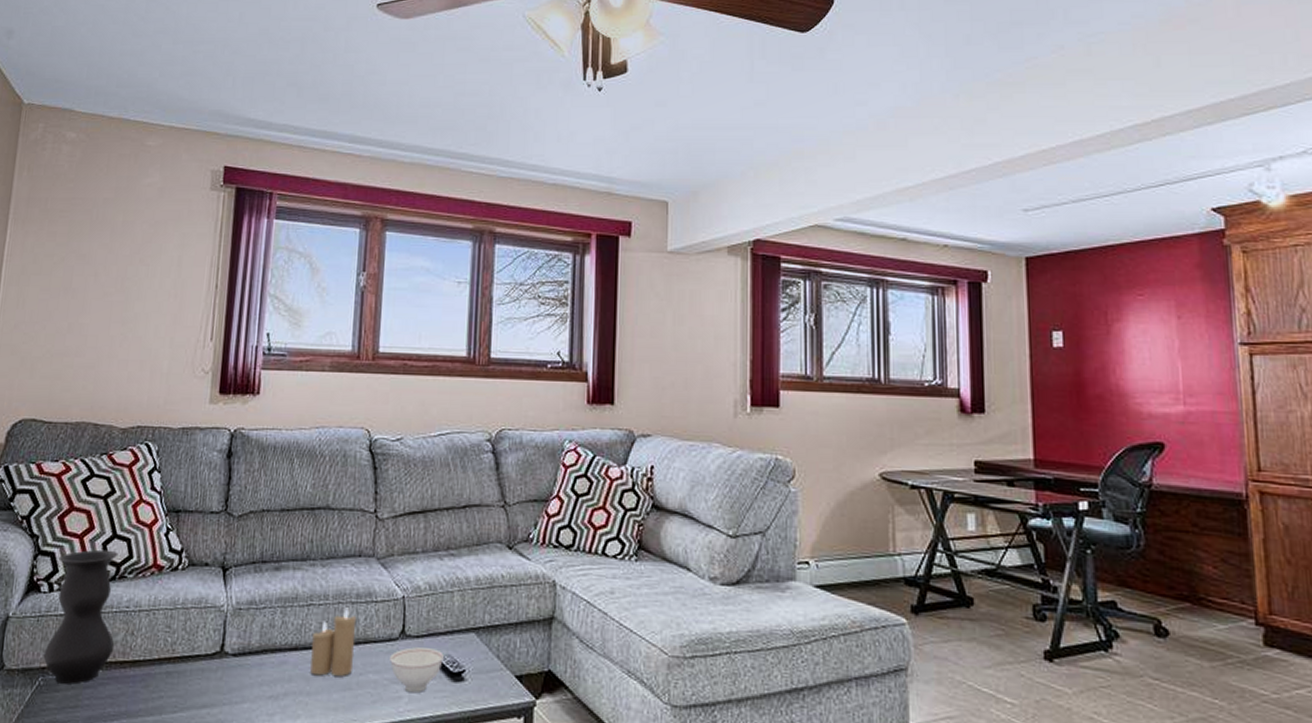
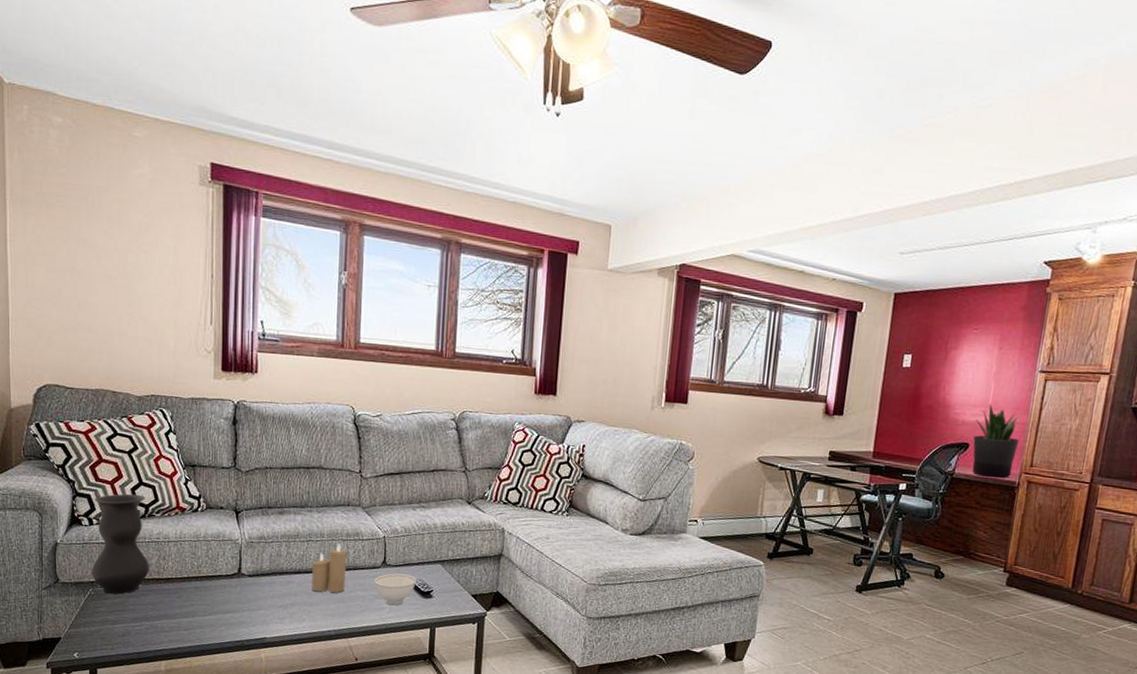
planter: none [1166,389,1234,488] -> present [972,404,1020,478]

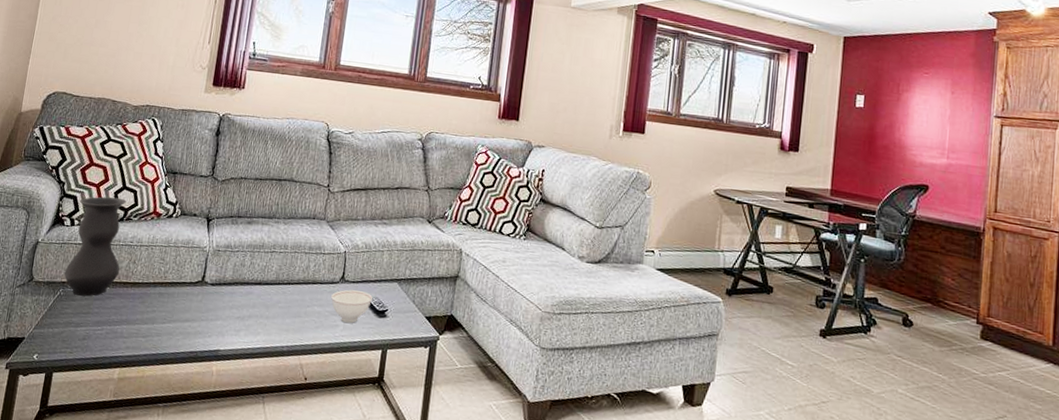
candle: present [311,543,347,593] -> none [270,256,309,307]
planter: present [972,404,1020,478] -> none [932,146,981,223]

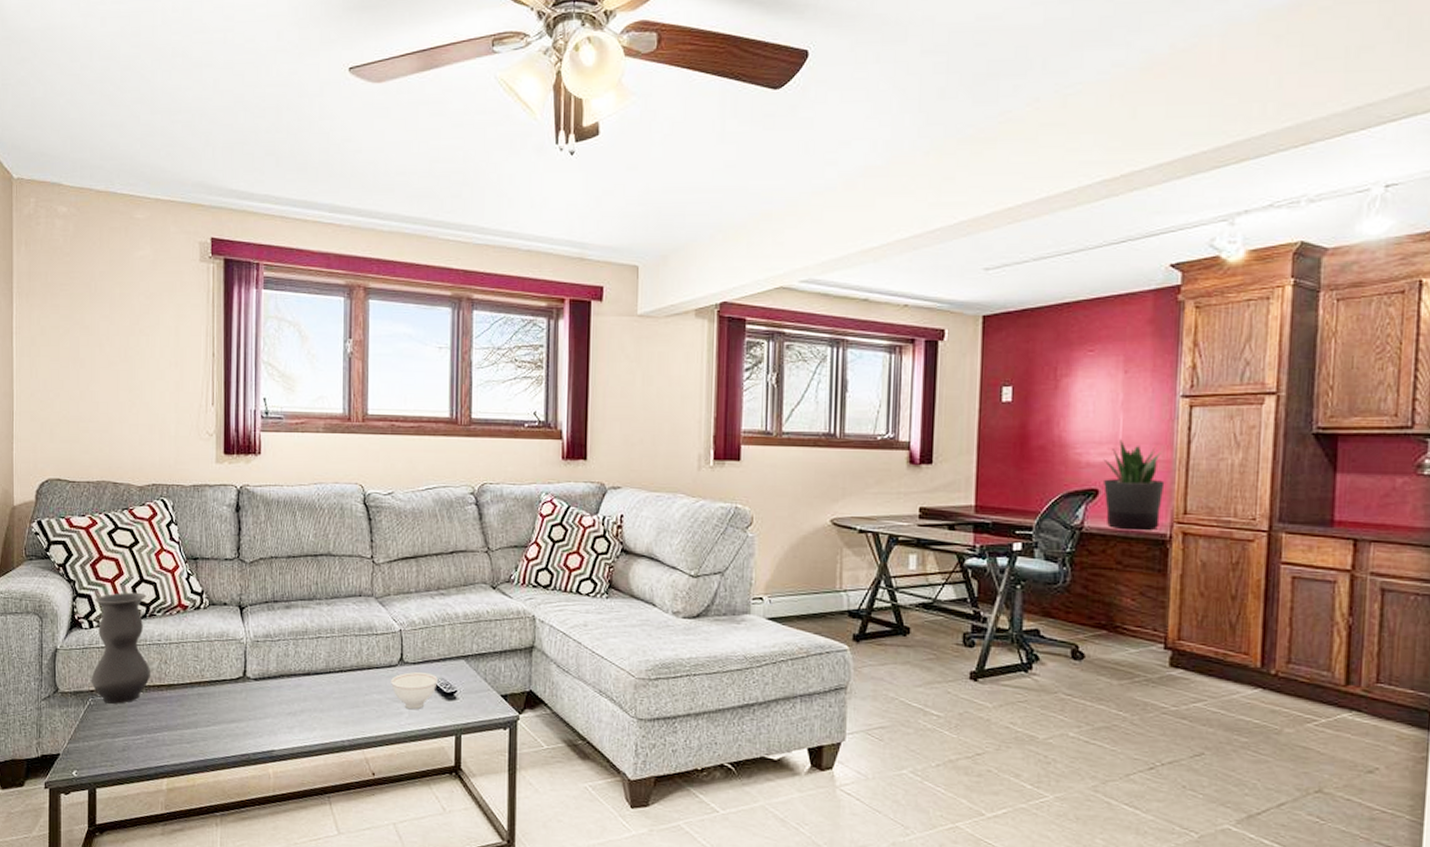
planter: none [932,146,981,223] -> present [1103,439,1165,530]

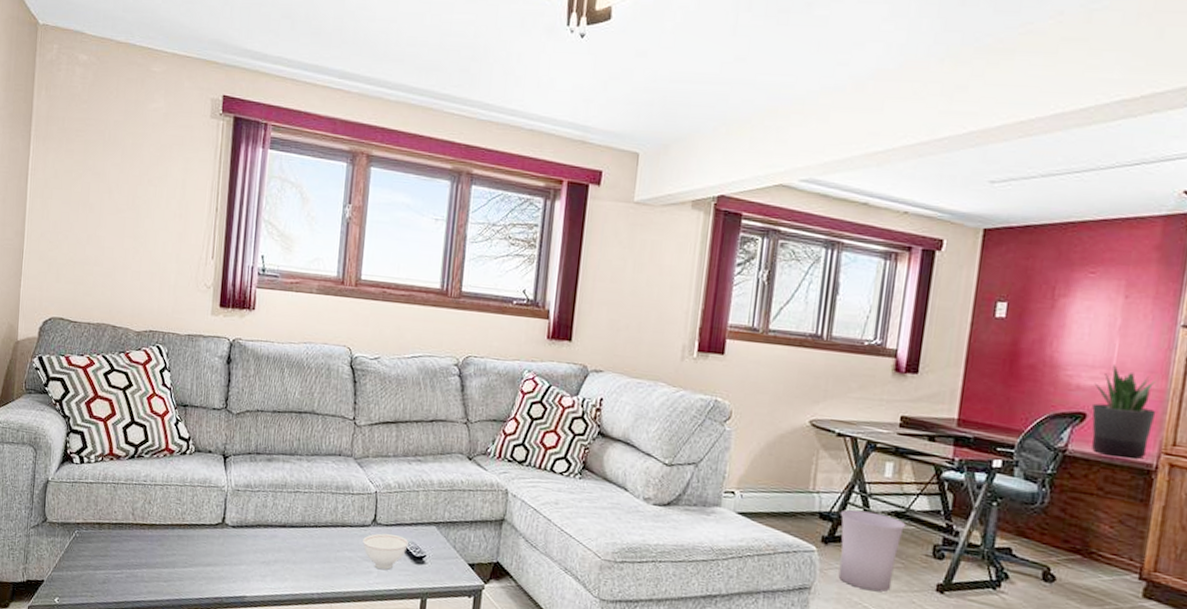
vase: present [91,592,151,704] -> none [78,432,136,539]
waste bin: none [868,605,935,685] -> present [838,509,906,592]

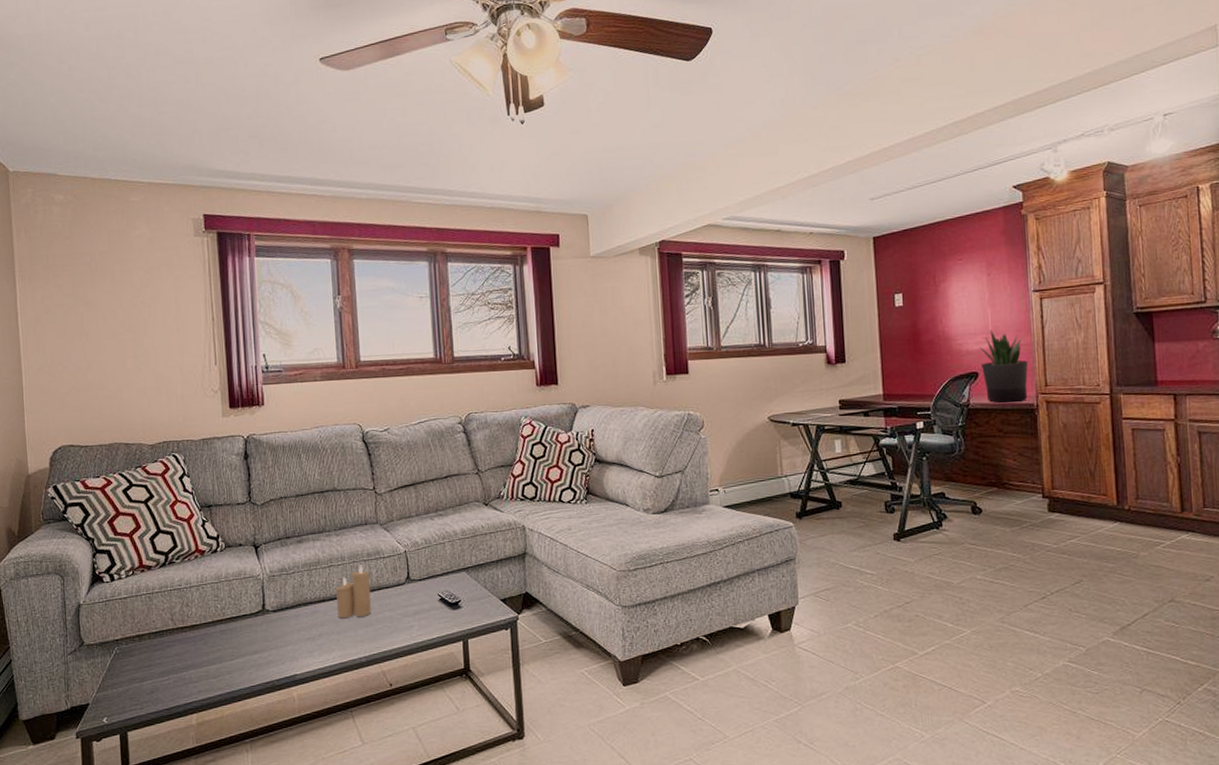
candle: none [296,496,336,552] -> present [335,564,372,619]
bowl: present [363,533,408,570] -> none [400,587,443,622]
waste bin: present [838,509,906,592] -> none [806,484,860,551]

